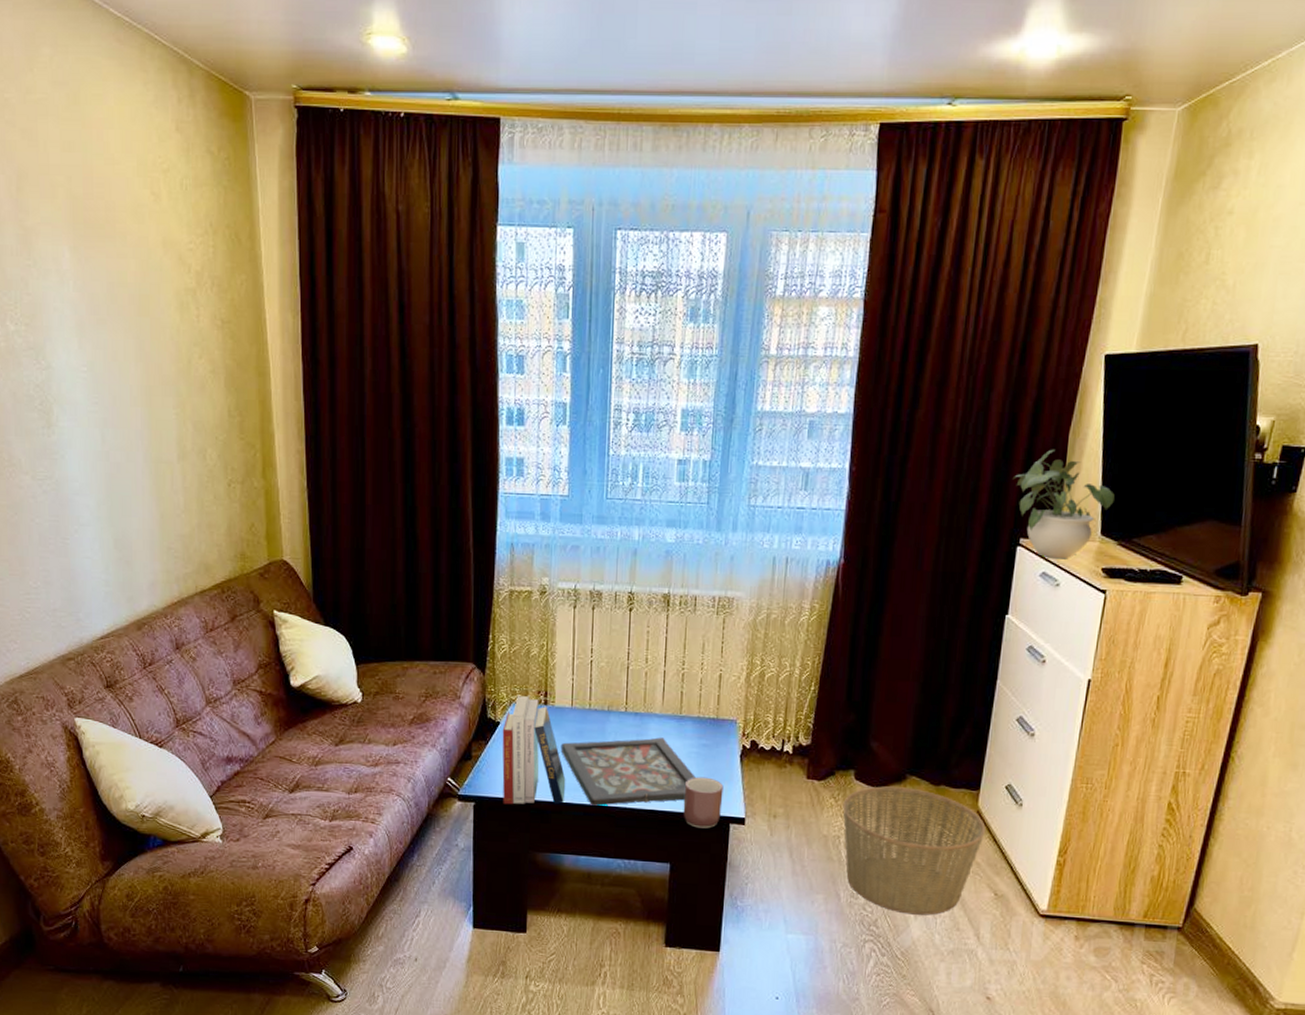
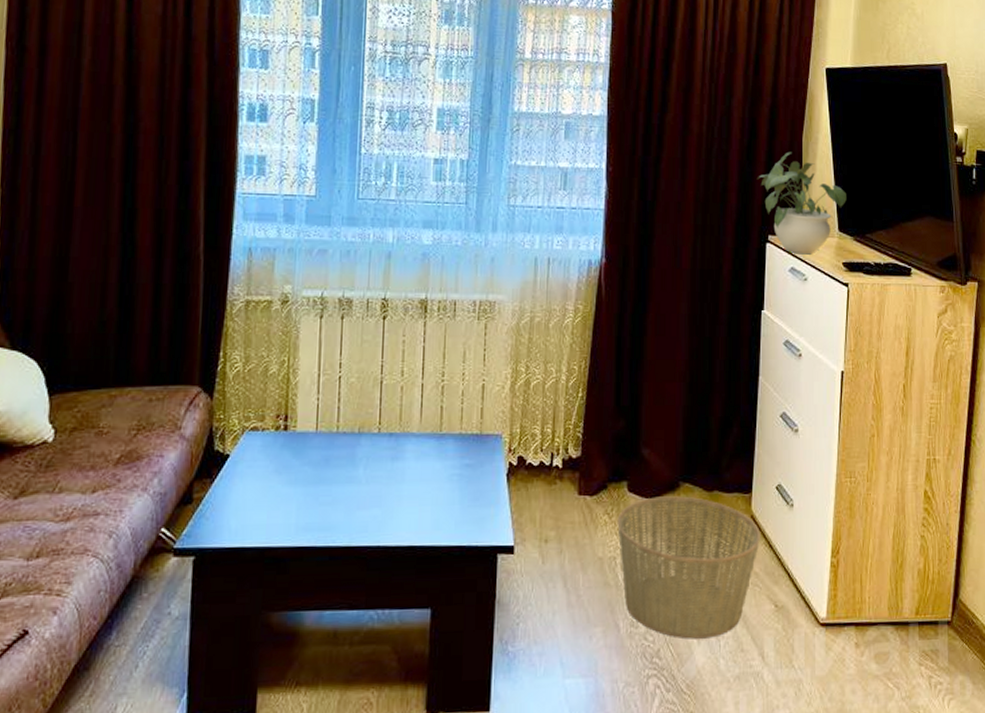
books: present [502,694,566,805] -> none [230,420,309,556]
decorative tray: present [560,737,696,806] -> none [302,460,458,547]
mug: present [683,776,724,829] -> none [445,502,490,563]

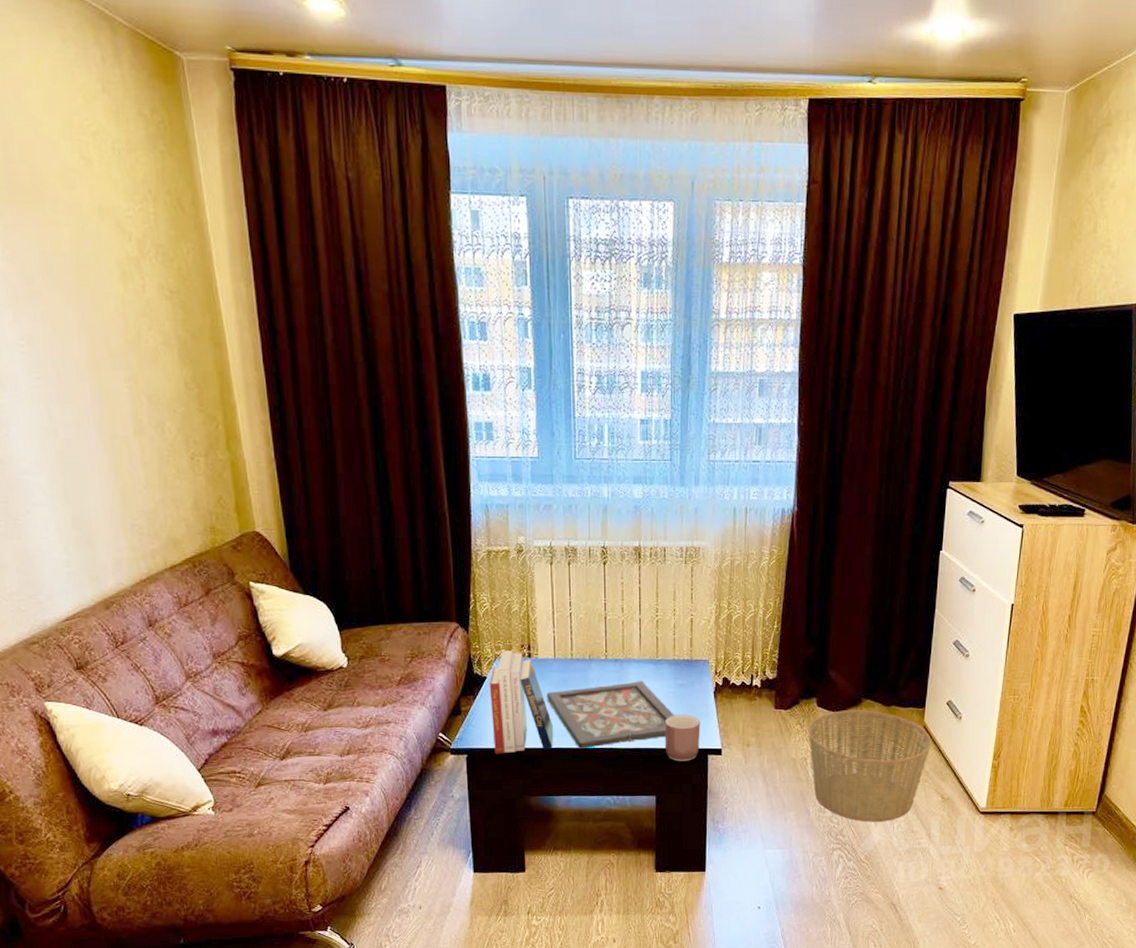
books: none [230,420,309,556] -> present [489,649,554,754]
decorative tray: none [302,460,458,547] -> present [546,681,674,748]
mug: none [445,502,490,563] -> present [664,714,700,761]
potted plant: present [757,151,846,255] -> none [940,400,1027,499]

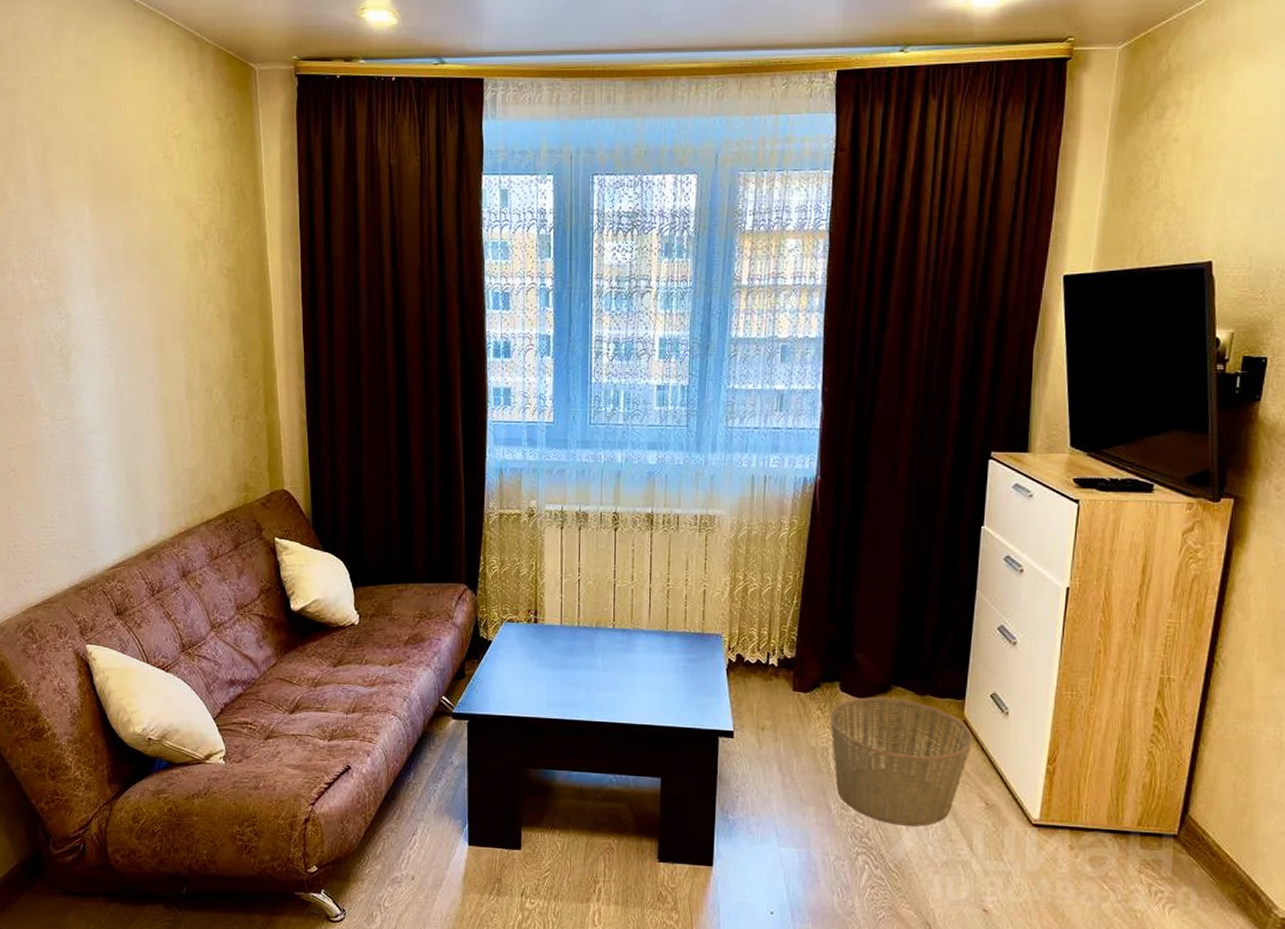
books: present [489,649,554,754] -> none [494,614,557,722]
decorative tray: present [546,681,674,748] -> none [551,653,683,721]
mug: present [664,714,700,761] -> none [672,691,711,742]

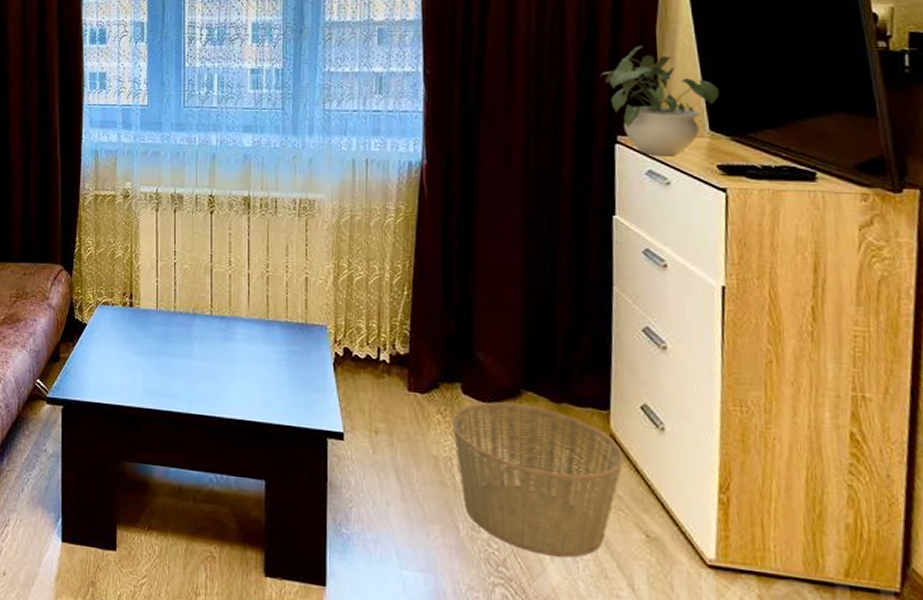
potted plant: none [980,366,1081,471] -> present [599,45,719,157]

